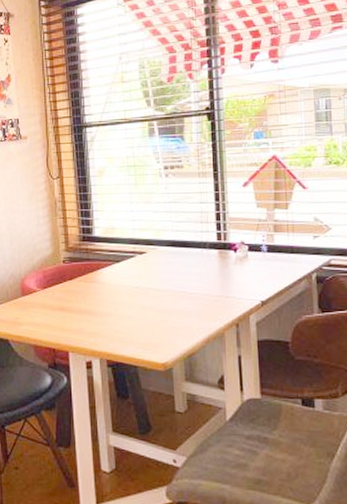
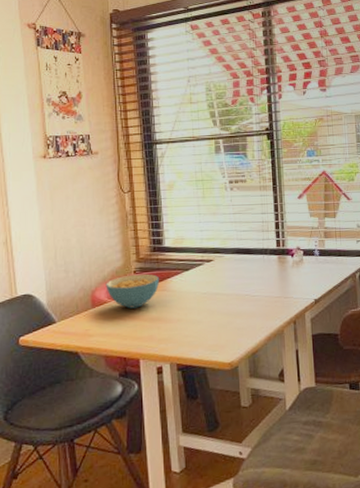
cereal bowl: none [35,264,90,299] -> present [106,273,160,309]

